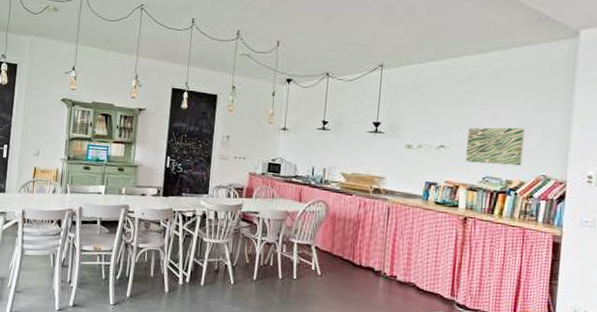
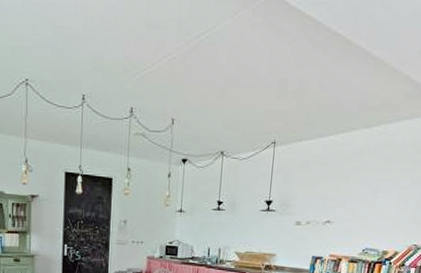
wall art: present [465,127,525,166] -> none [348,200,402,237]

